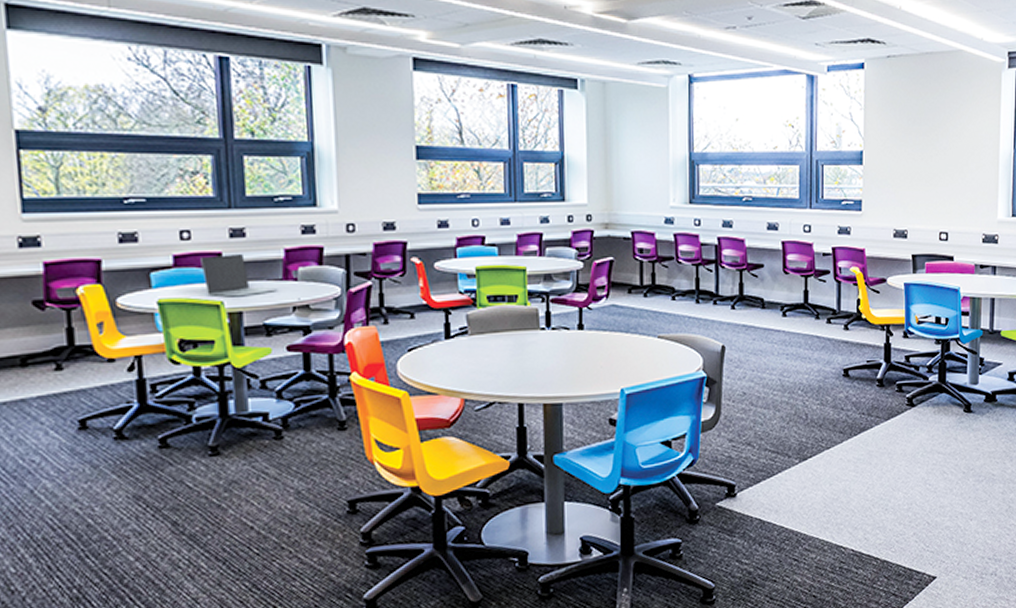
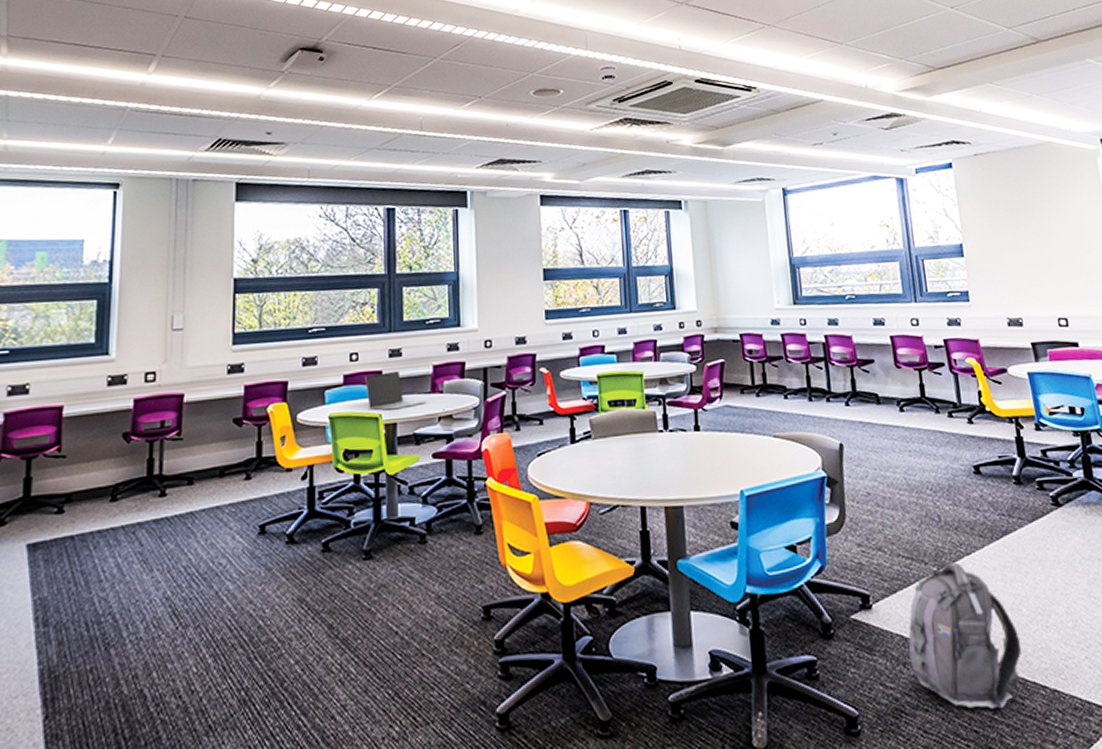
backpack: none [763,455,862,579] -> present [908,562,1022,709]

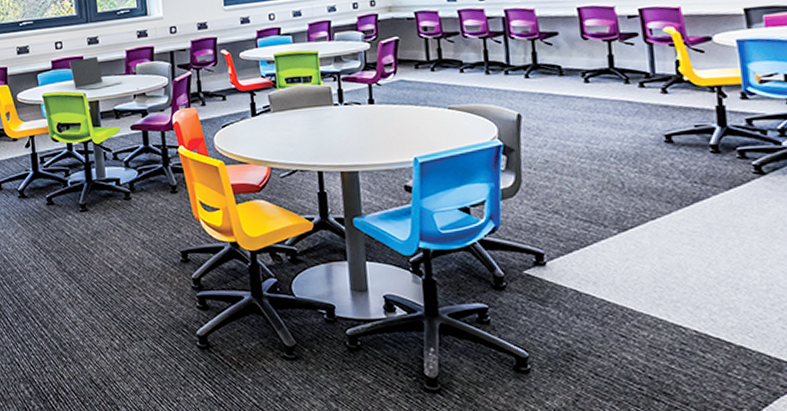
backpack: present [908,562,1022,709] -> none [581,226,707,360]

